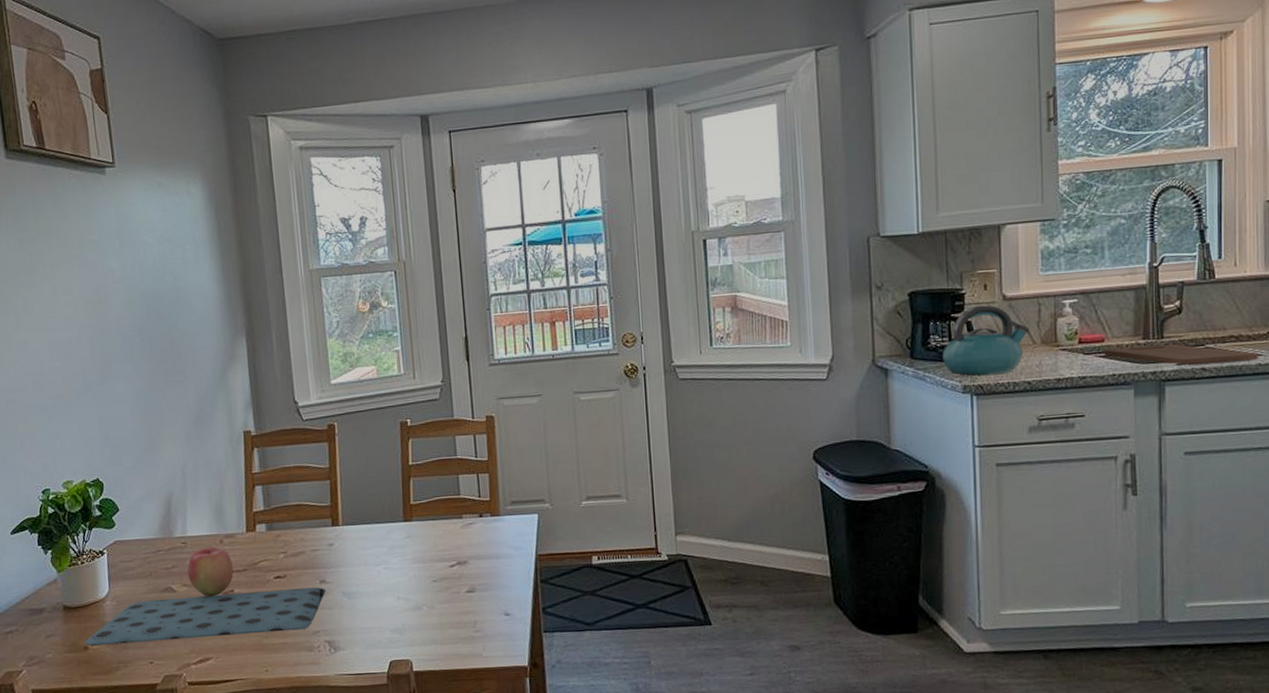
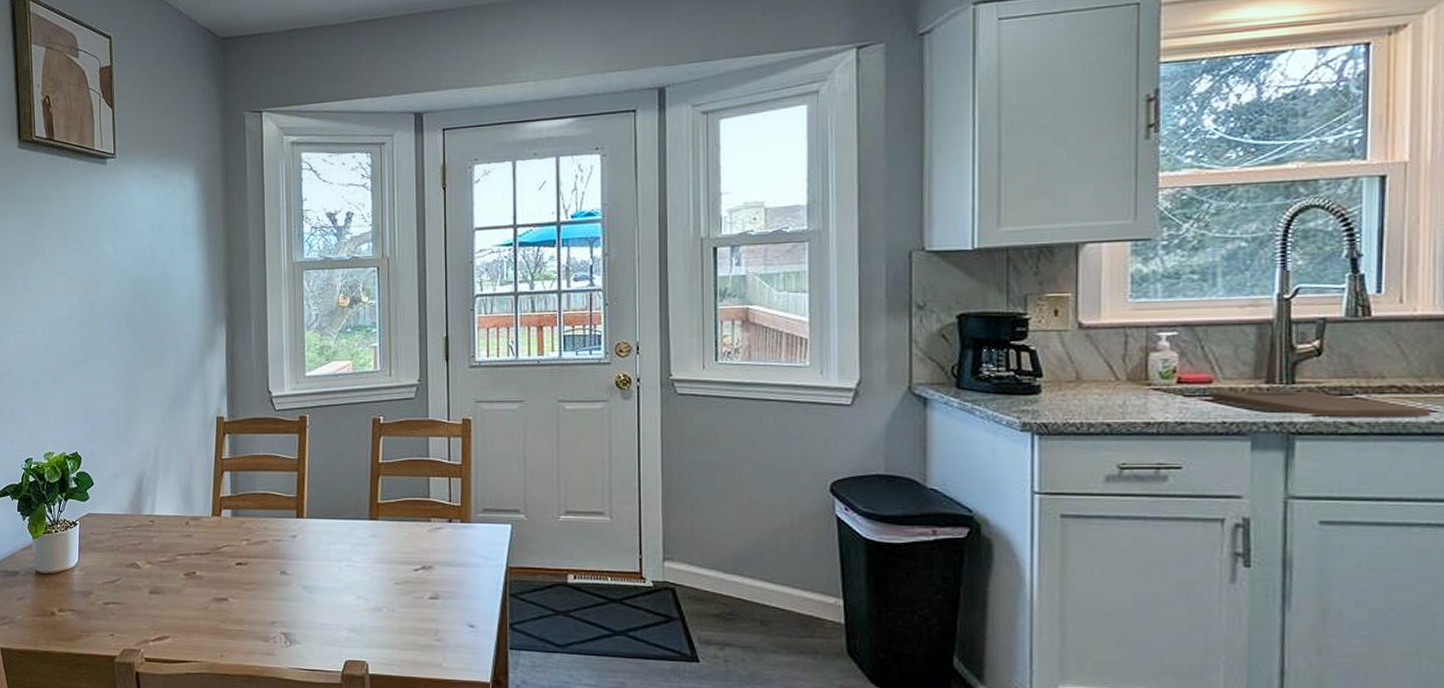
placemat: present [84,587,326,646] -> none [52,573,286,619]
apple: present [187,546,234,597] -> none [153,527,197,576]
kettle: present [942,305,1030,376] -> none [997,333,1112,413]

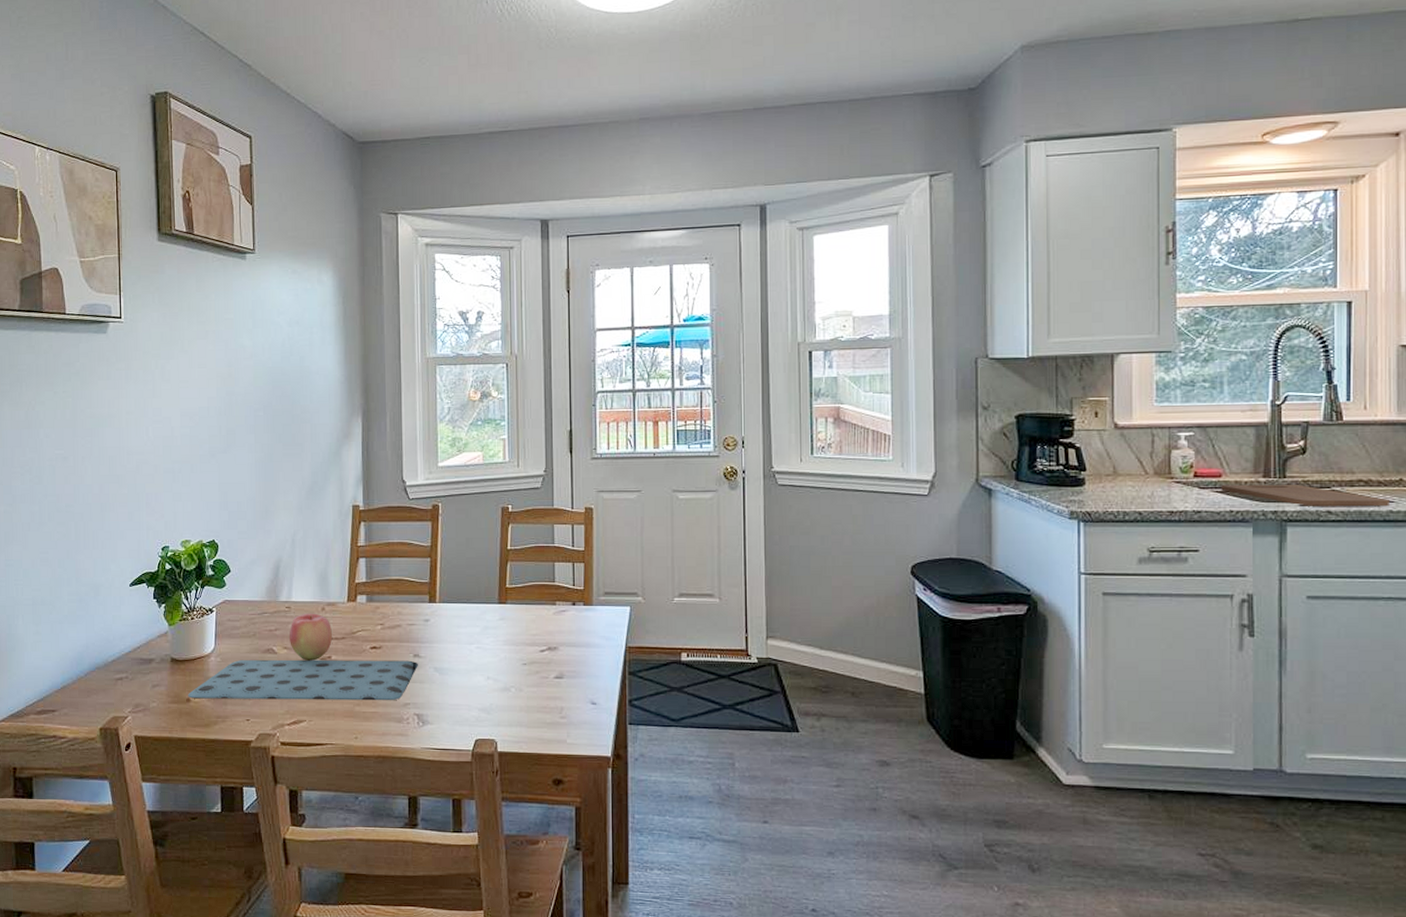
placemat: none [52,573,286,619] -> present [187,659,419,701]
apple: none [153,527,197,576] -> present [289,613,333,661]

